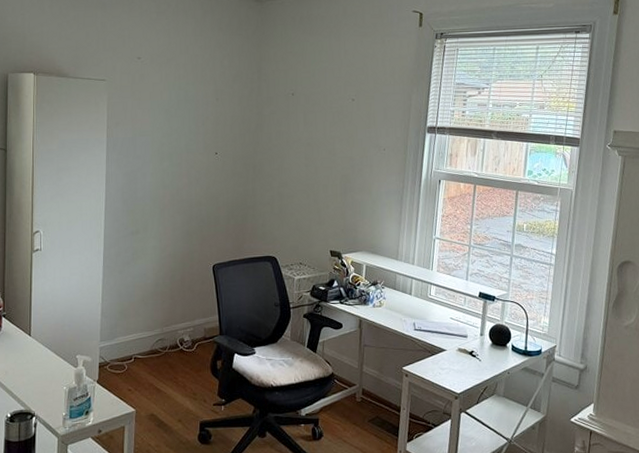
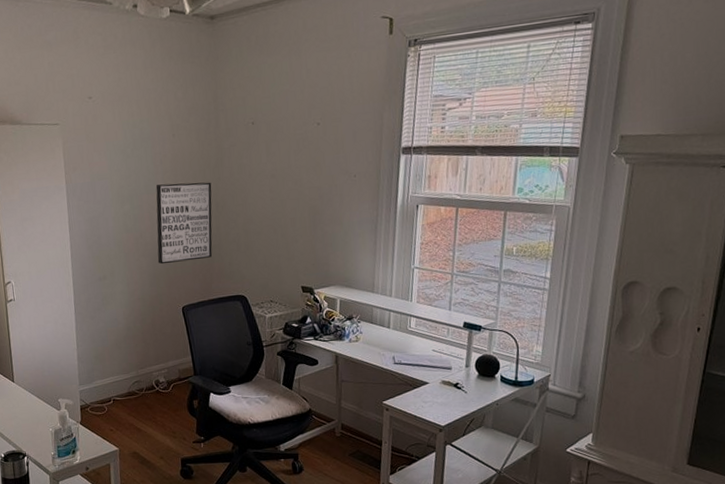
wall art: none [192,144,250,222] -> present [155,182,213,265]

